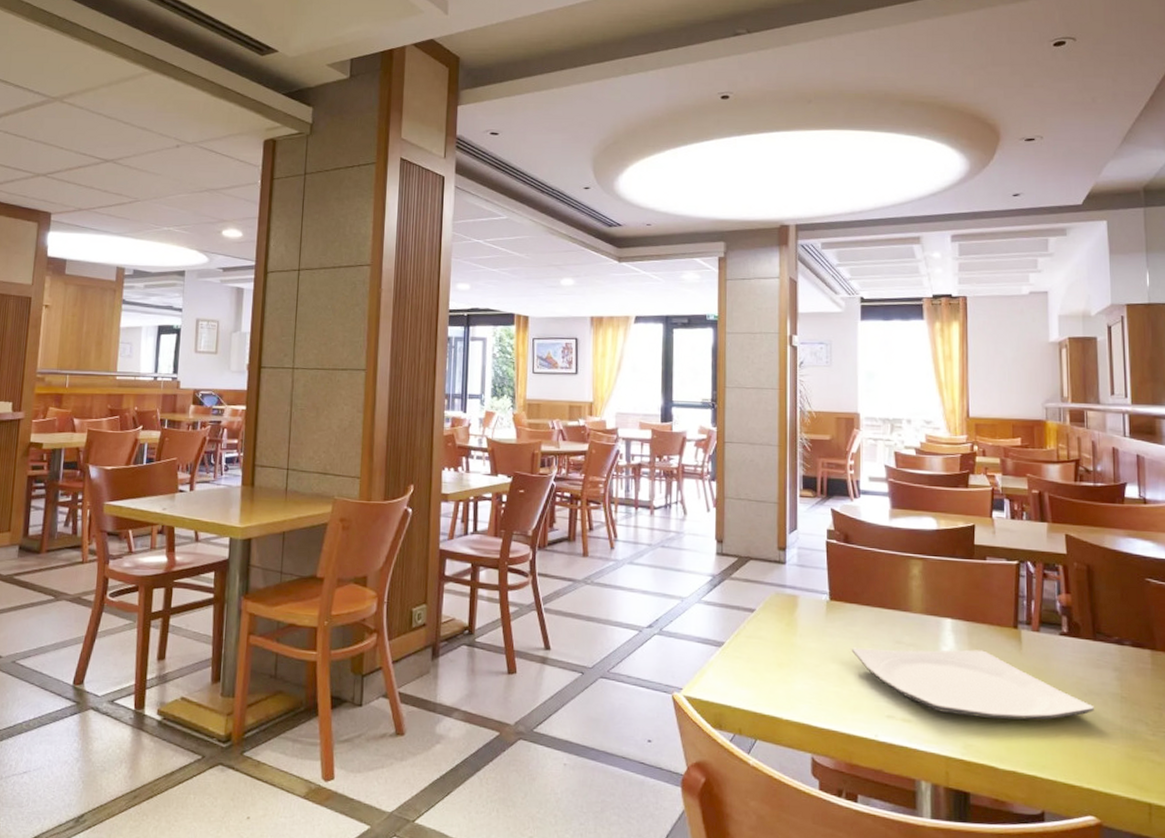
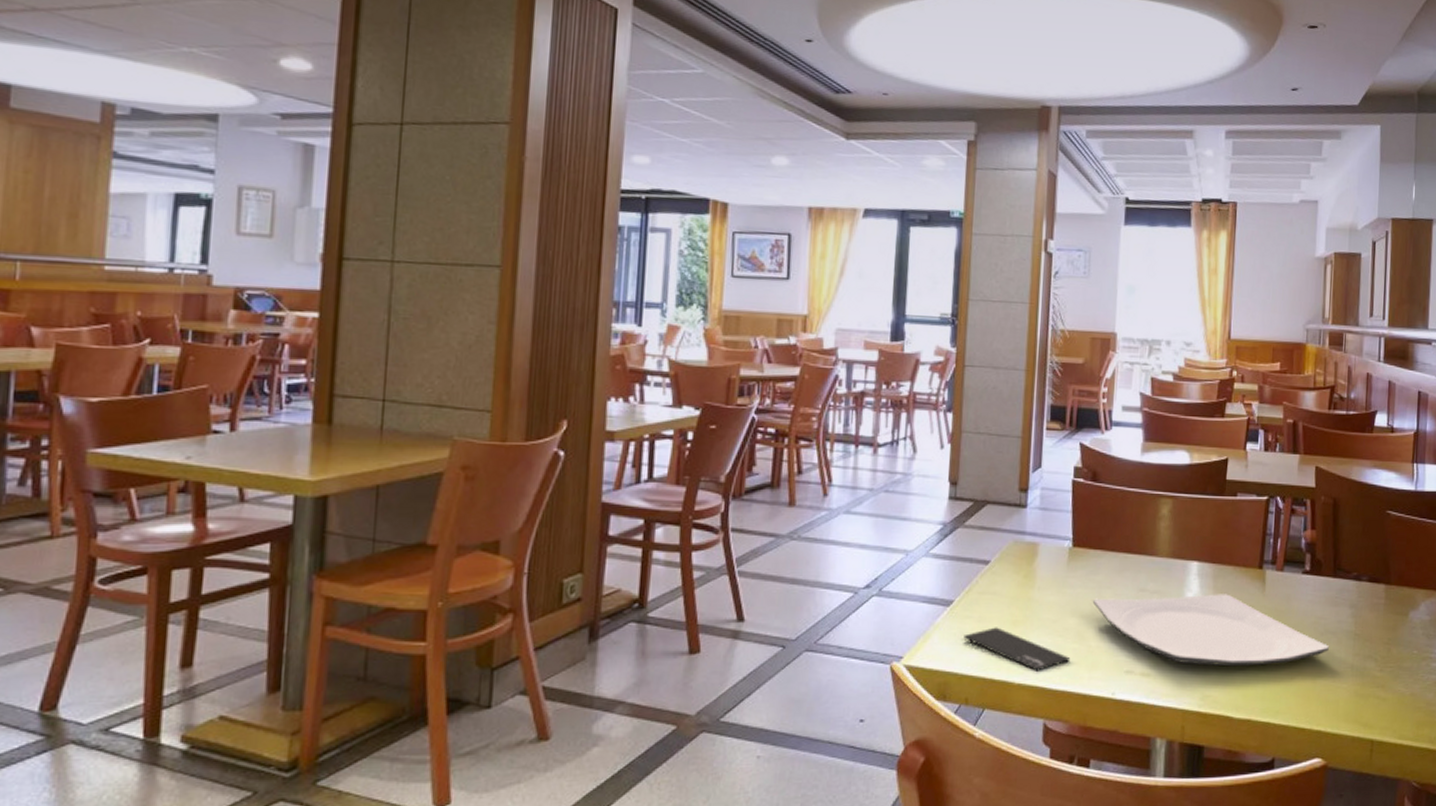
smartphone: none [735,667,834,710] -> present [963,627,1071,671]

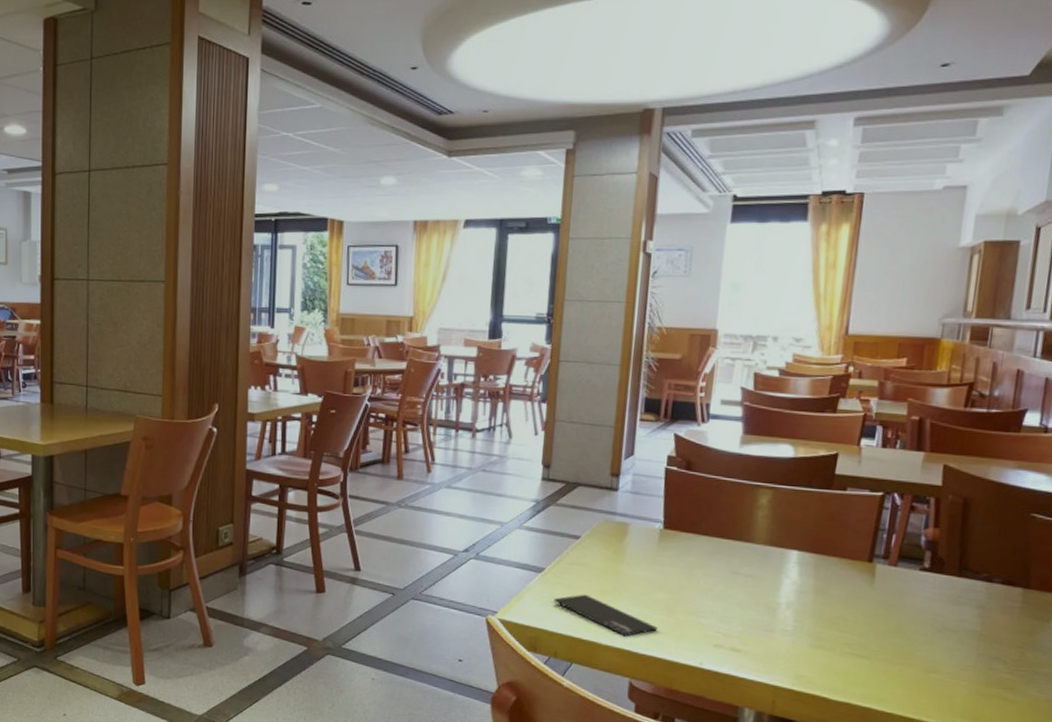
plate: present [1092,594,1329,667] -> none [682,577,947,655]

